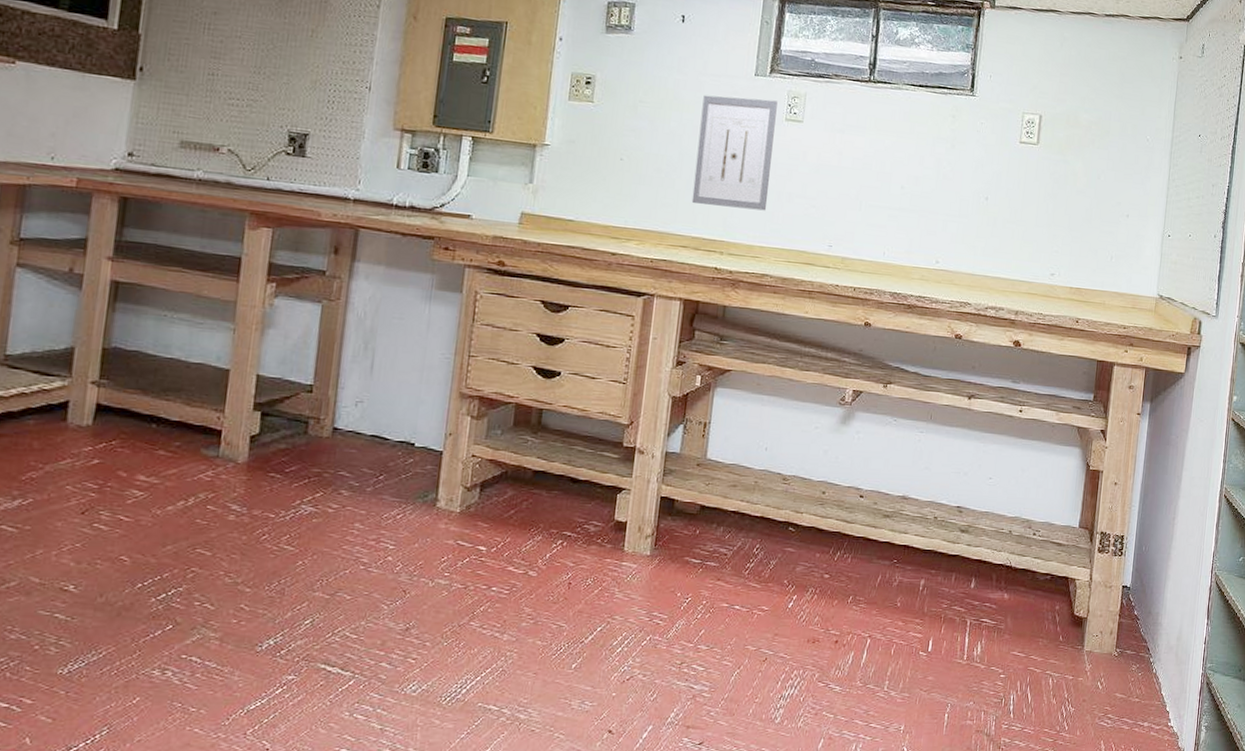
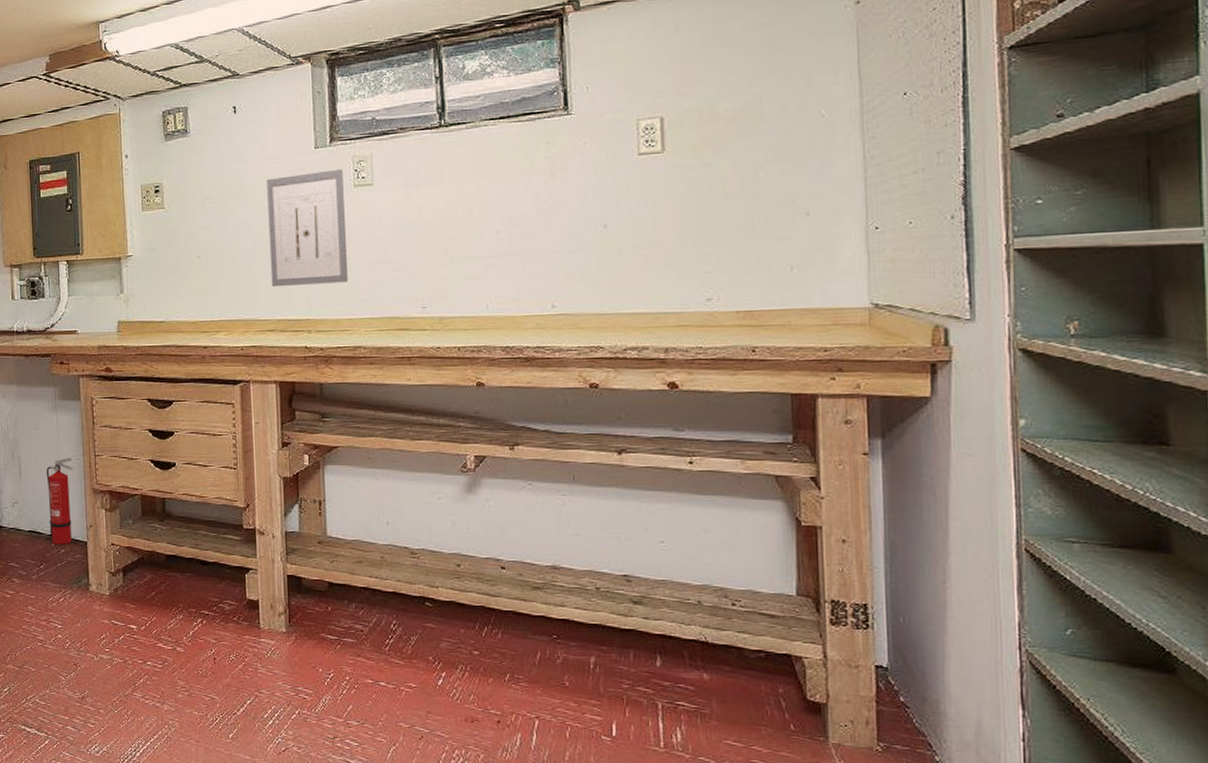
fire extinguisher: none [397,354,440,454] -> present [46,457,73,545]

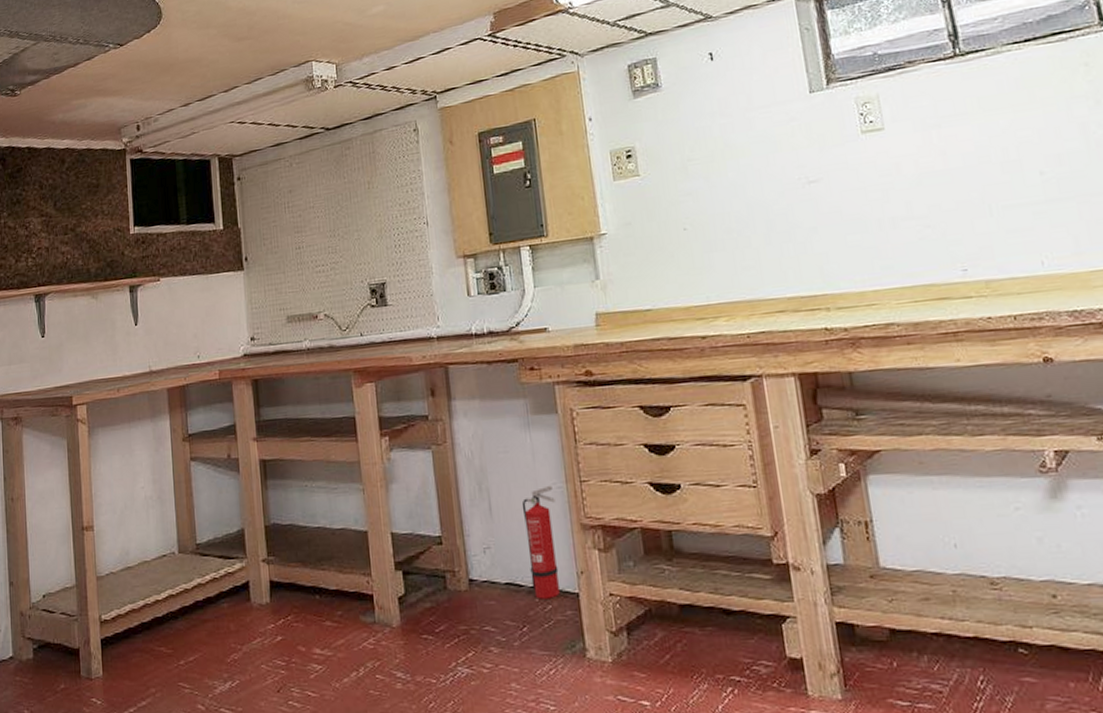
wall art: present [266,169,349,286] -> none [757,114,869,258]

